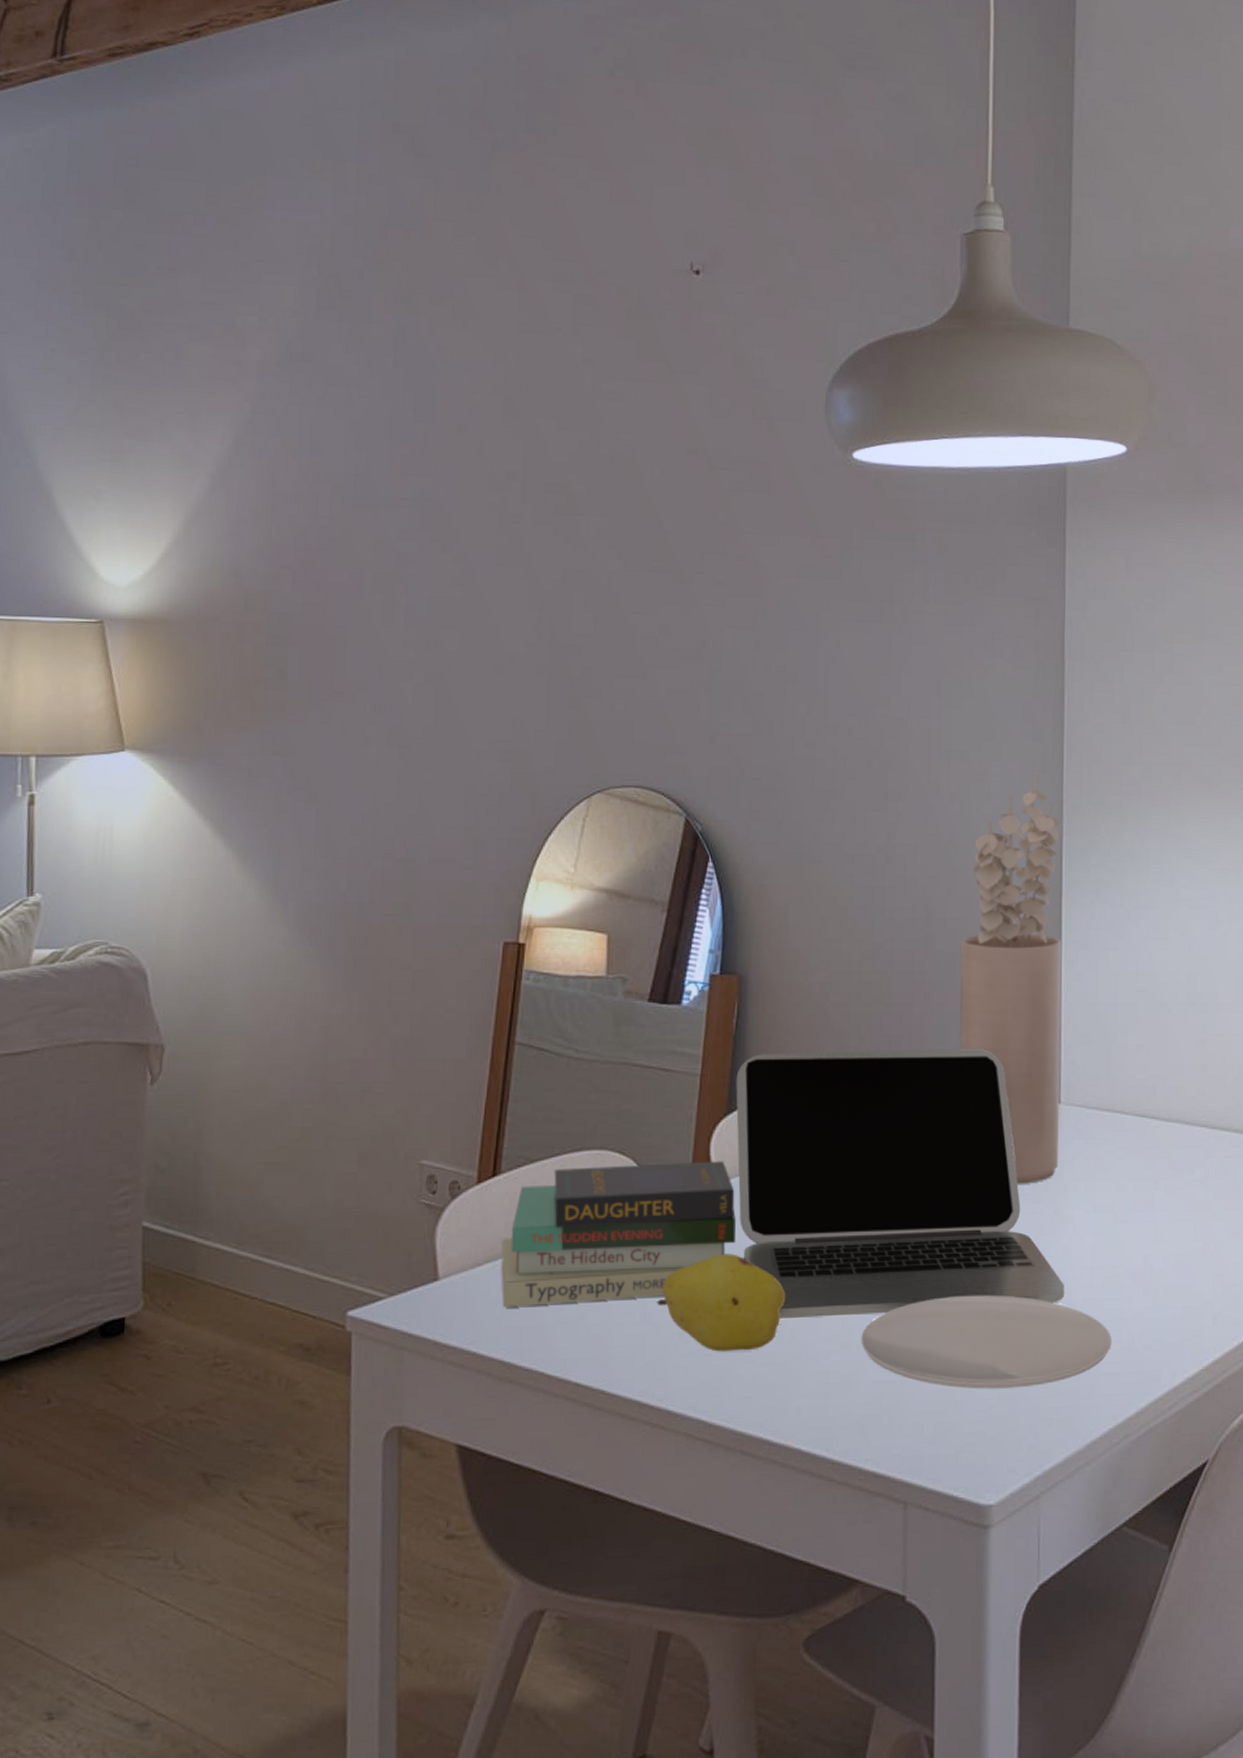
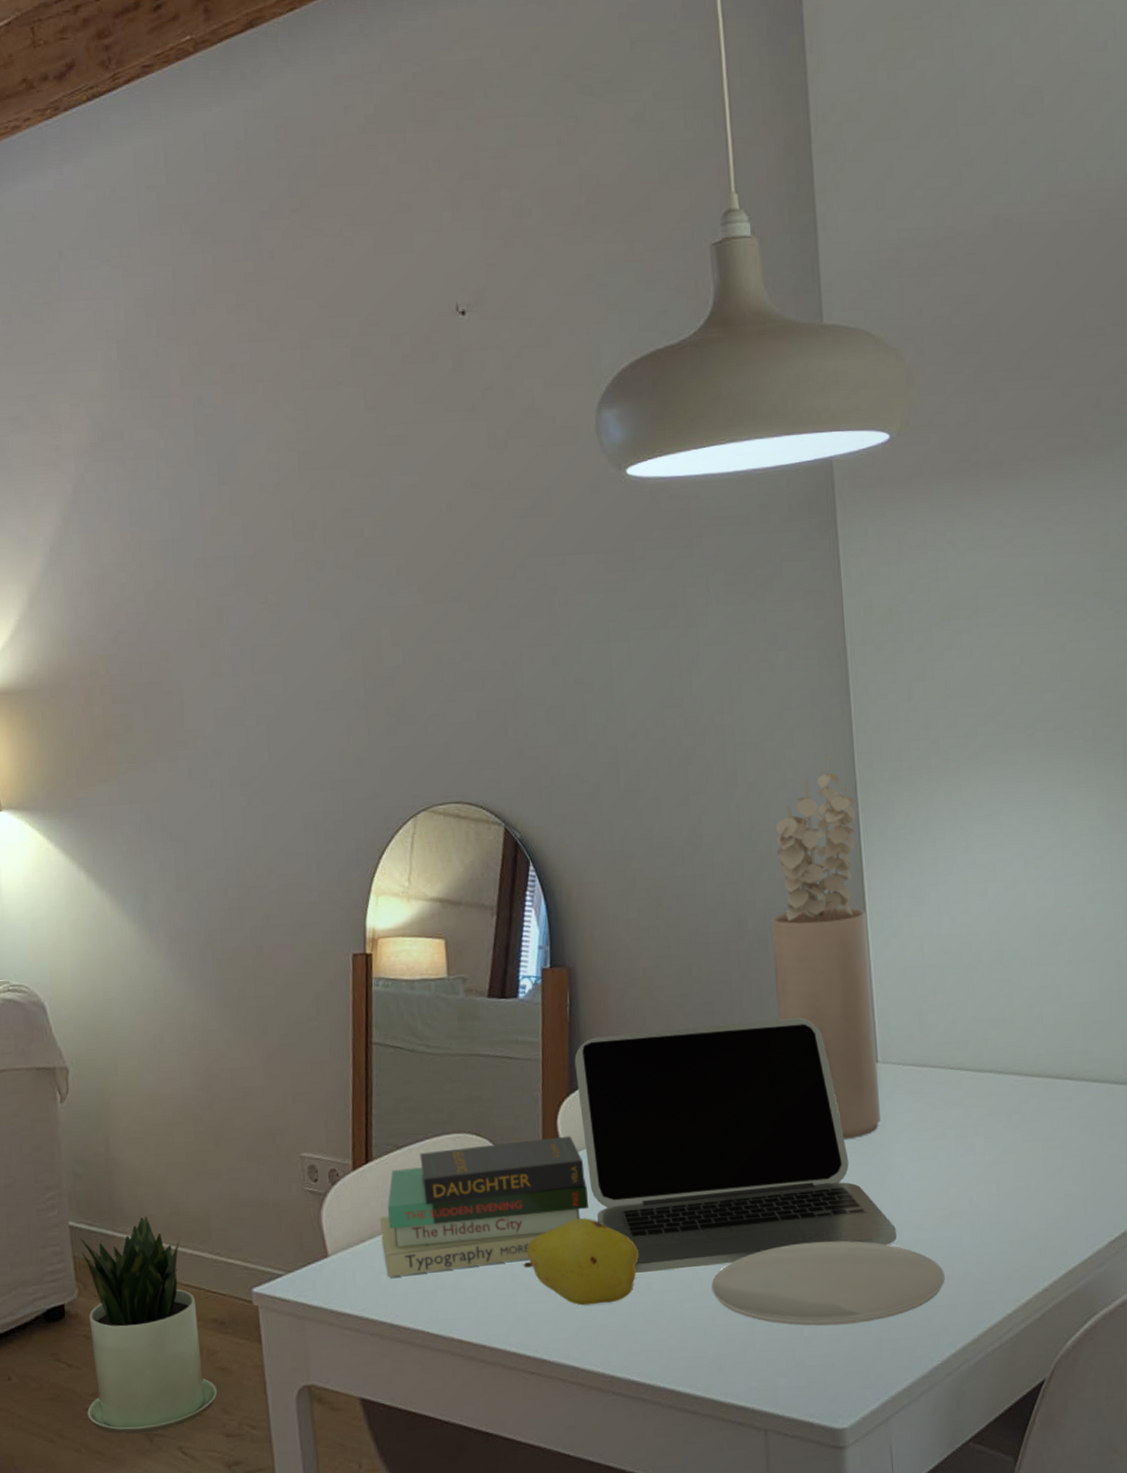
planter: none [136,1221,293,1474] -> present [81,1216,218,1435]

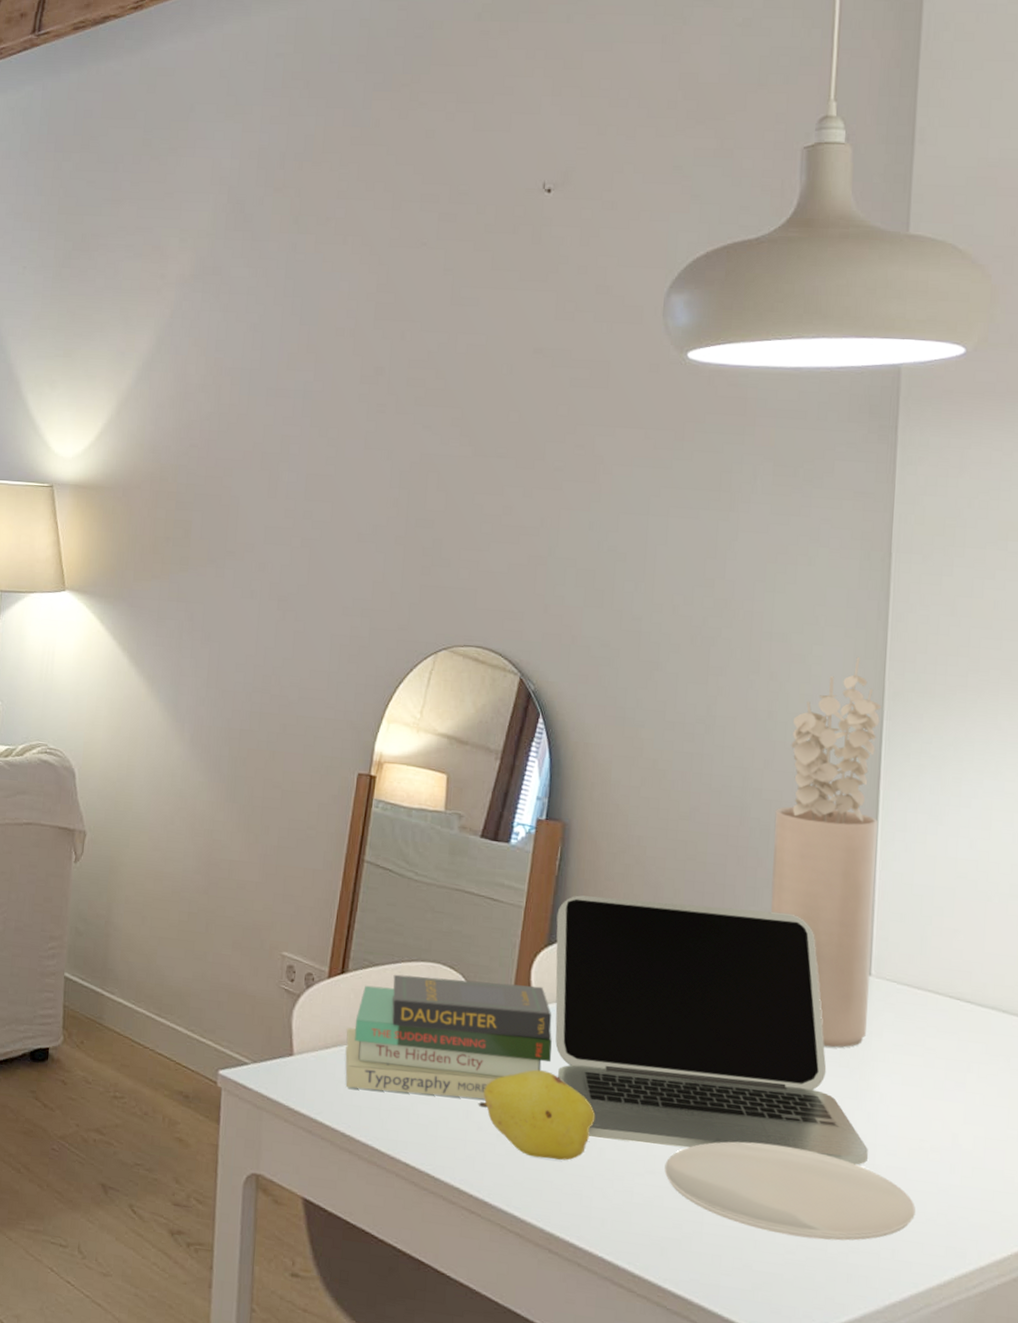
planter: present [81,1216,218,1435] -> none [53,982,173,1186]

